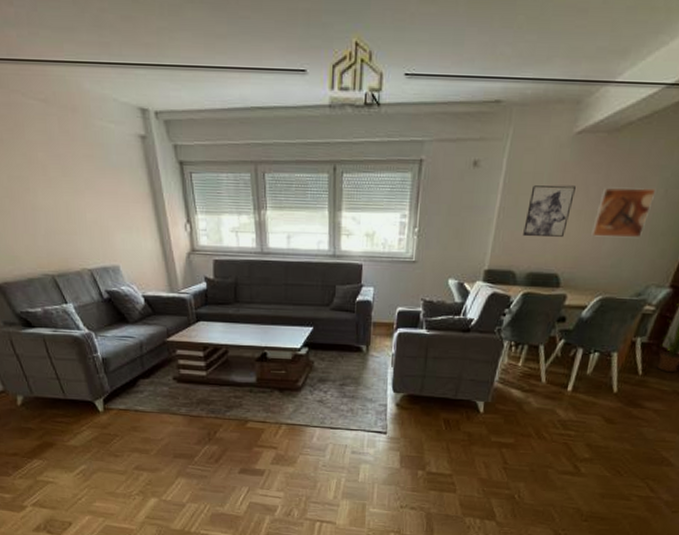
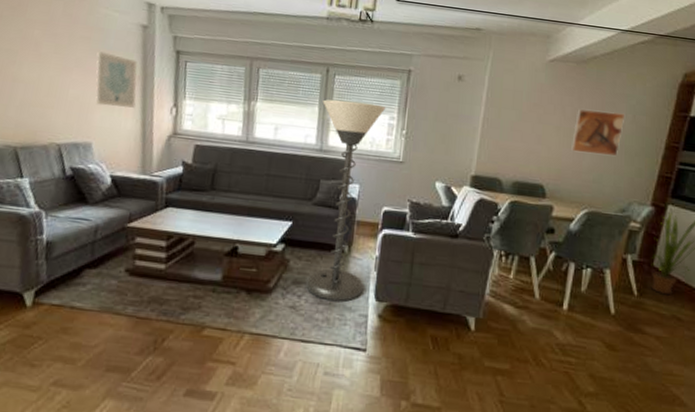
wall art: none [103,170,151,228] -> present [95,51,137,108]
floor lamp: none [329,200,397,394] -> present [305,99,386,301]
wall art: present [523,185,576,237] -> none [507,101,553,150]

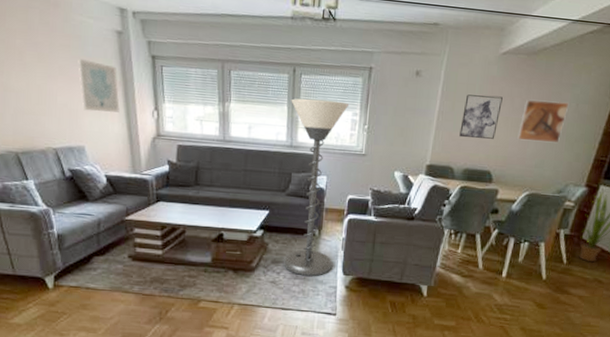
wall art: none [507,101,553,150] -> present [459,94,503,139]

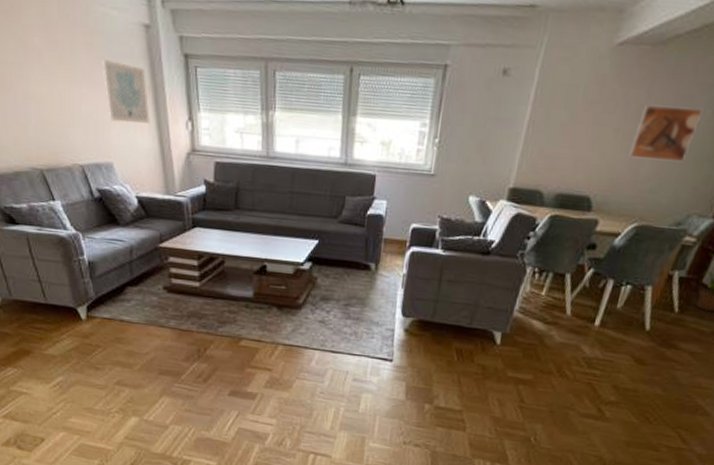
floor lamp: present [283,98,350,276] -> none [333,105,418,317]
wall art: present [459,94,503,139] -> none [553,99,614,156]

